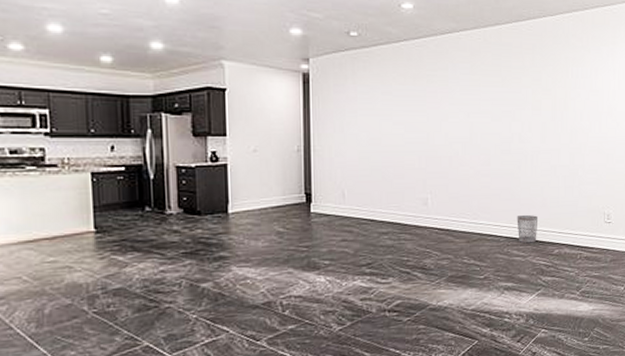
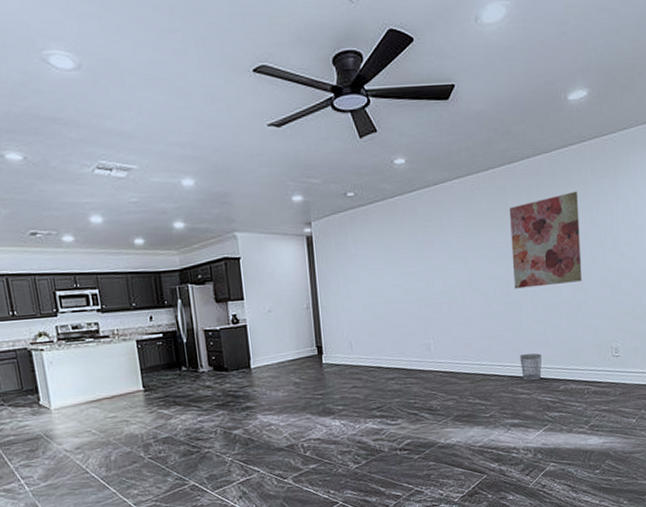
wall art: none [513,56,580,148] -> present [509,191,582,289]

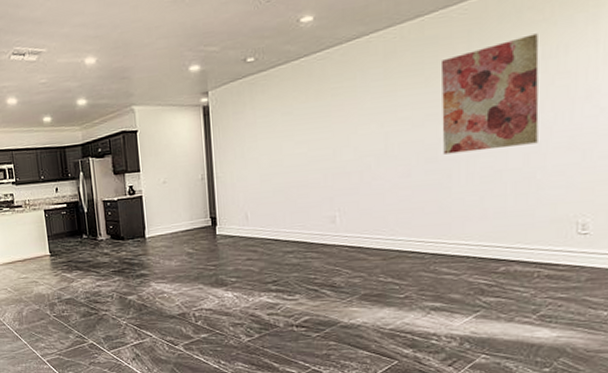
wastebasket: present [520,353,542,381] -> none [446,228,477,260]

